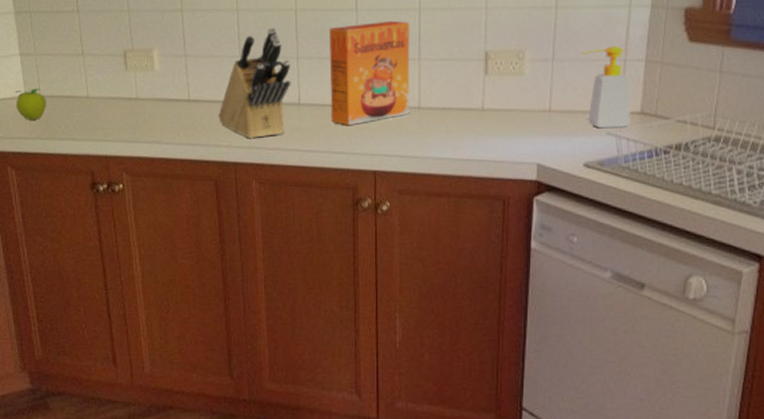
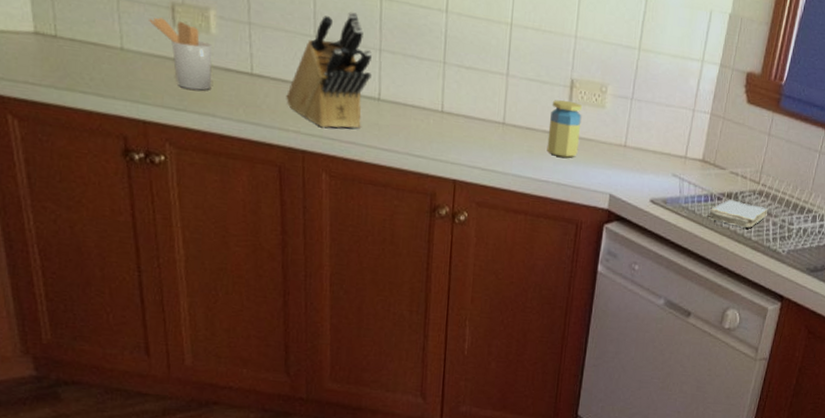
fruit: present [15,88,46,120] -> none [19,24,65,64]
utensil holder: none [107,65,157,122] -> present [149,17,212,91]
cereal box: present [328,20,410,126] -> none [412,25,501,131]
jar: none [465,74,500,132] -> present [547,100,582,158]
soap bottle: present [581,46,631,129] -> none [657,95,697,172]
washcloth: none [655,151,728,180] -> present [709,199,768,228]

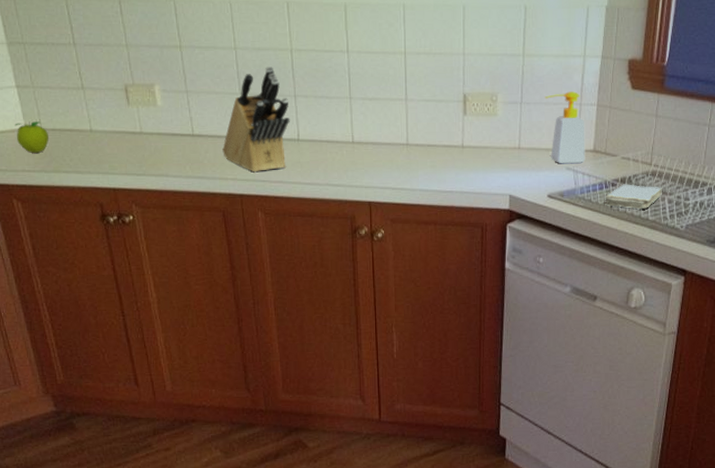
fruit: none [19,24,65,64] -> present [14,121,49,153]
utensil holder: present [149,17,212,91] -> none [109,99,163,156]
jar: present [547,100,582,158] -> none [448,115,477,167]
soap bottle: none [657,95,697,172] -> present [544,91,586,164]

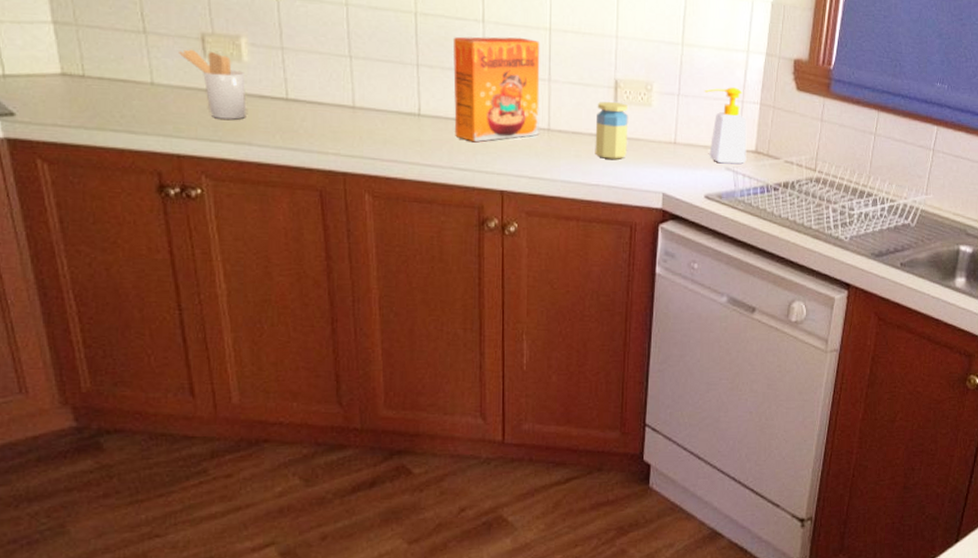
fruit: present [14,121,49,153] -> none [46,66,93,105]
utensil holder: none [109,99,163,156] -> present [179,49,247,120]
knife block: present [222,67,290,173] -> none [323,29,410,148]
cereal box: none [323,63,399,161] -> present [452,36,540,143]
jar: none [448,115,477,167] -> present [595,102,629,160]
washcloth: present [605,184,662,209] -> none [766,189,826,217]

